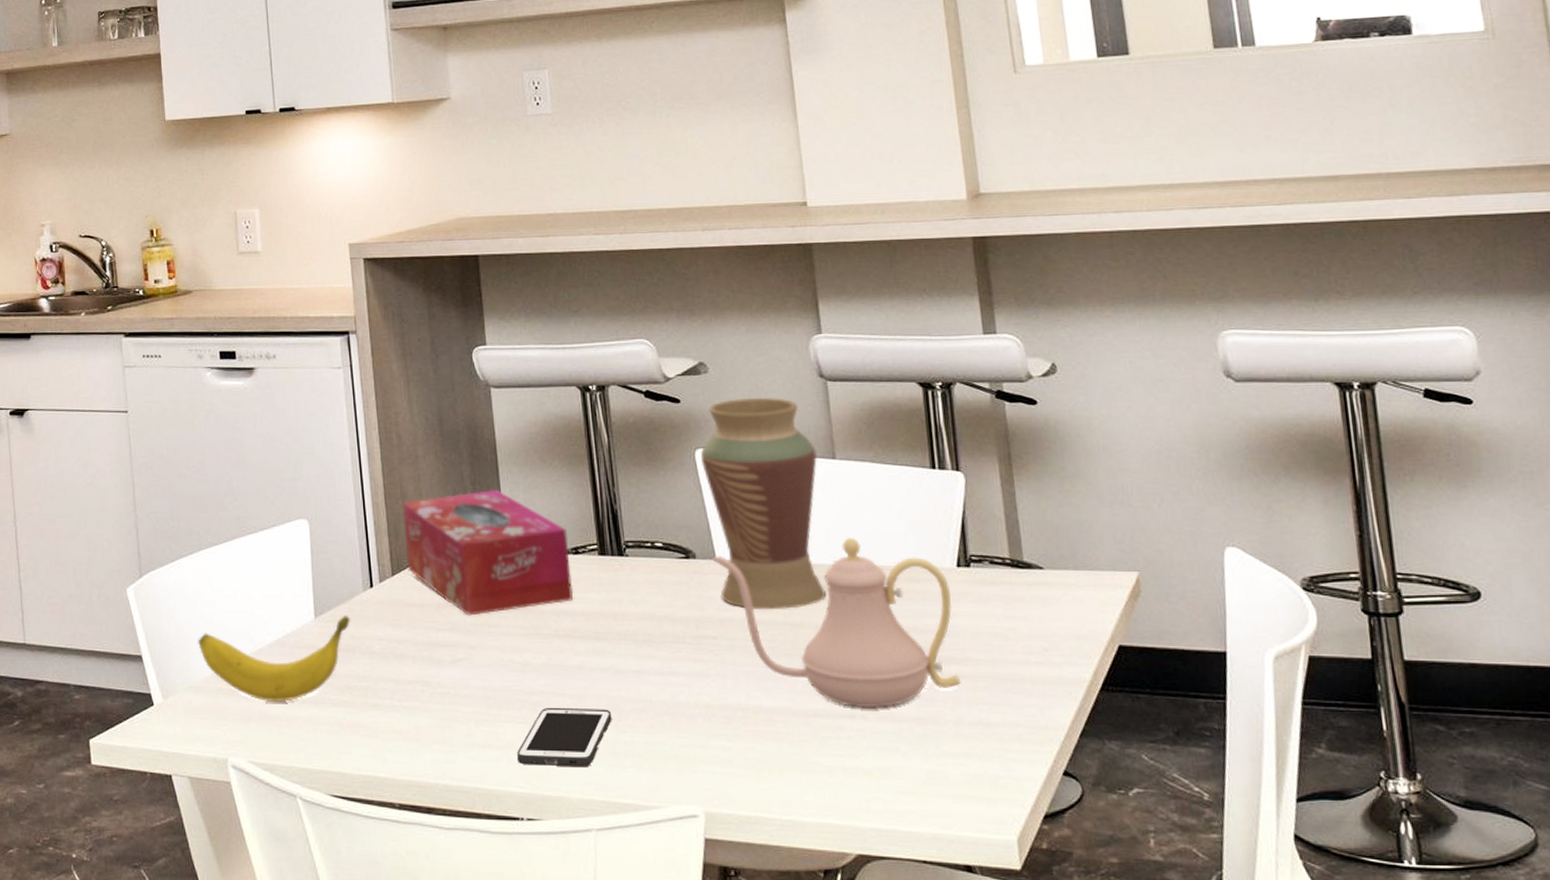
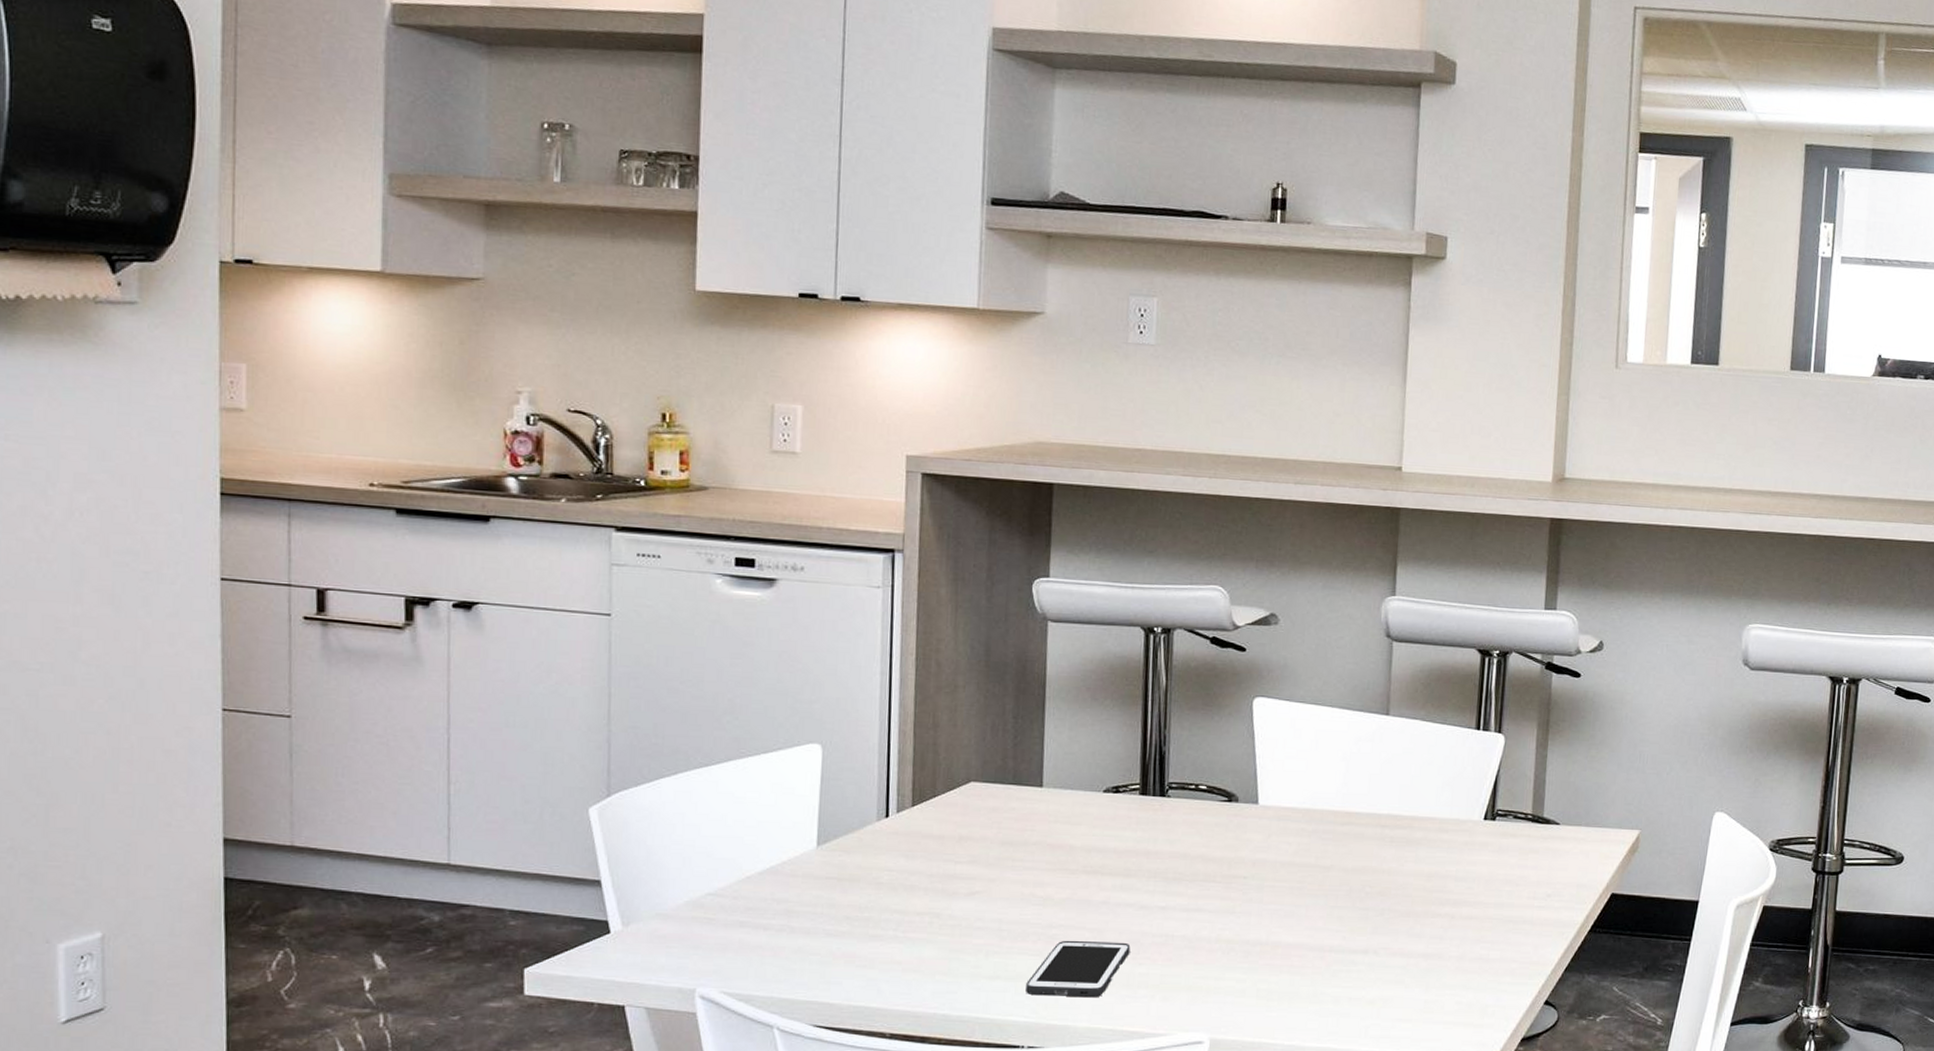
banana: present [198,614,351,703] -> none [673,844,859,932]
tissue box: present [402,490,574,616] -> none [931,725,1111,849]
vase: present [700,397,827,610] -> none [1257,651,1373,854]
teapot: present [711,537,961,709] -> none [1253,788,1474,945]

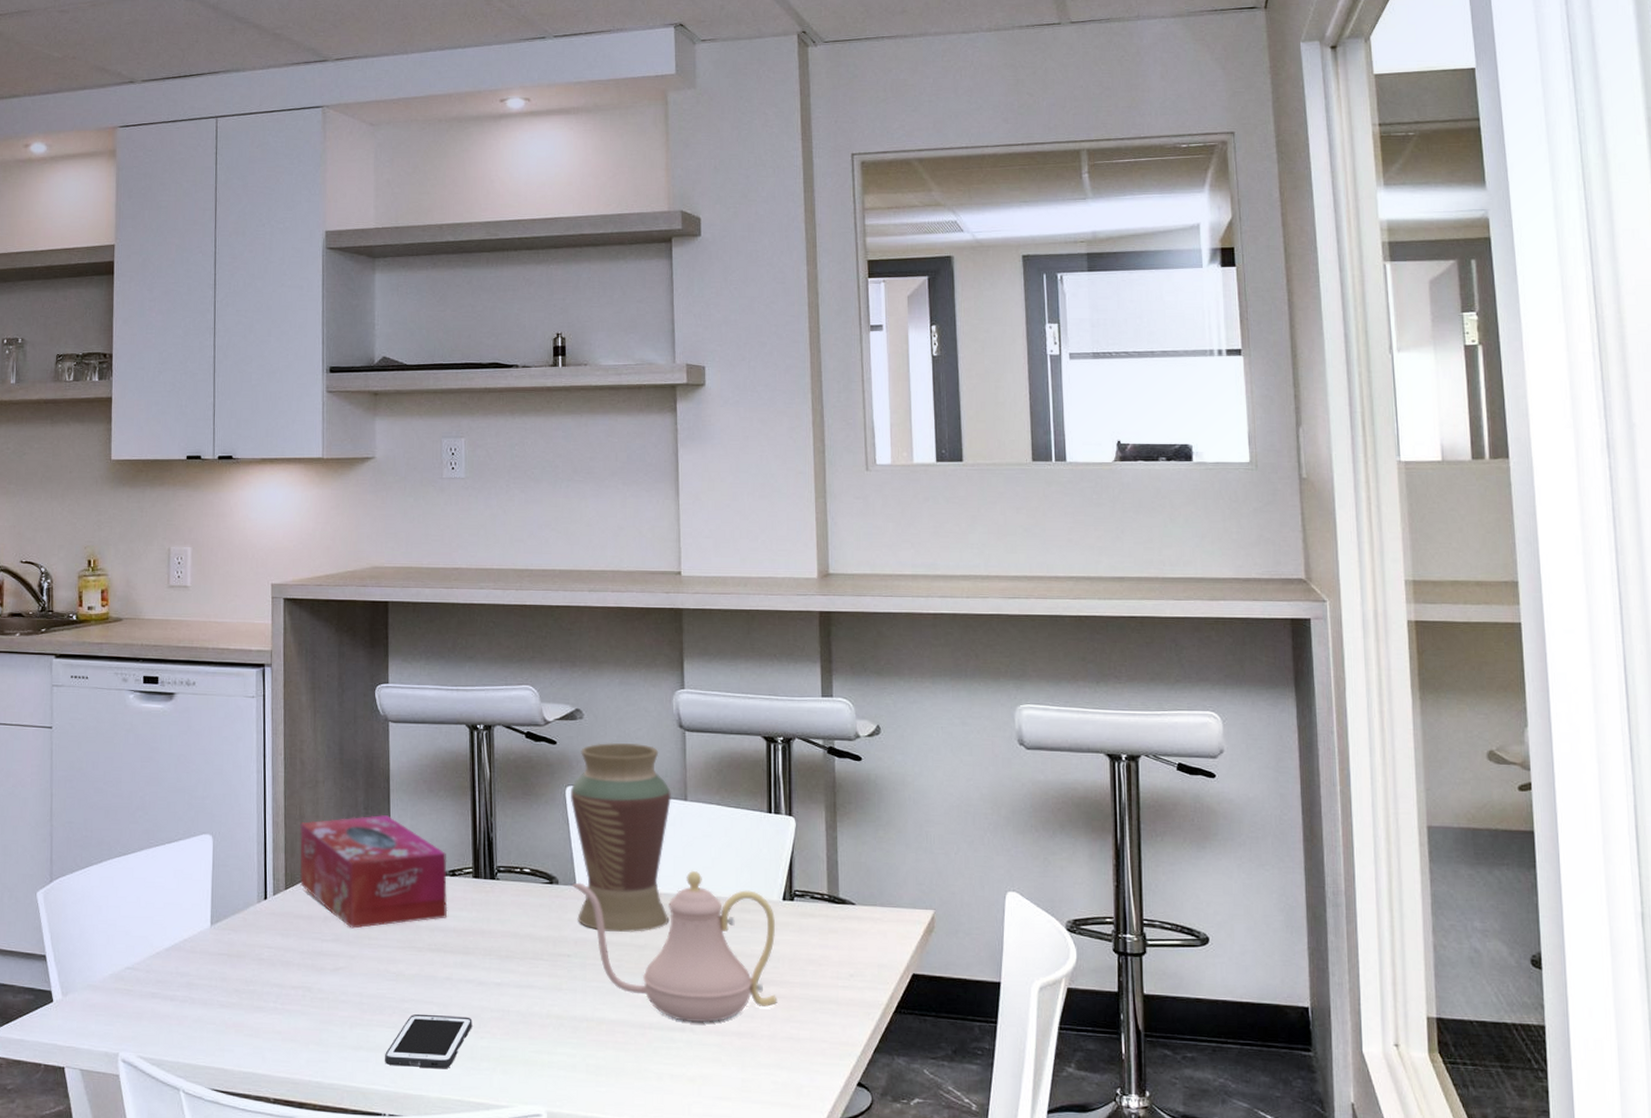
tissue box: none [931,725,1111,849] -> present [300,815,448,929]
teapot: none [1253,788,1474,945] -> present [572,870,778,1023]
vase: none [1257,651,1373,854] -> present [570,742,672,933]

